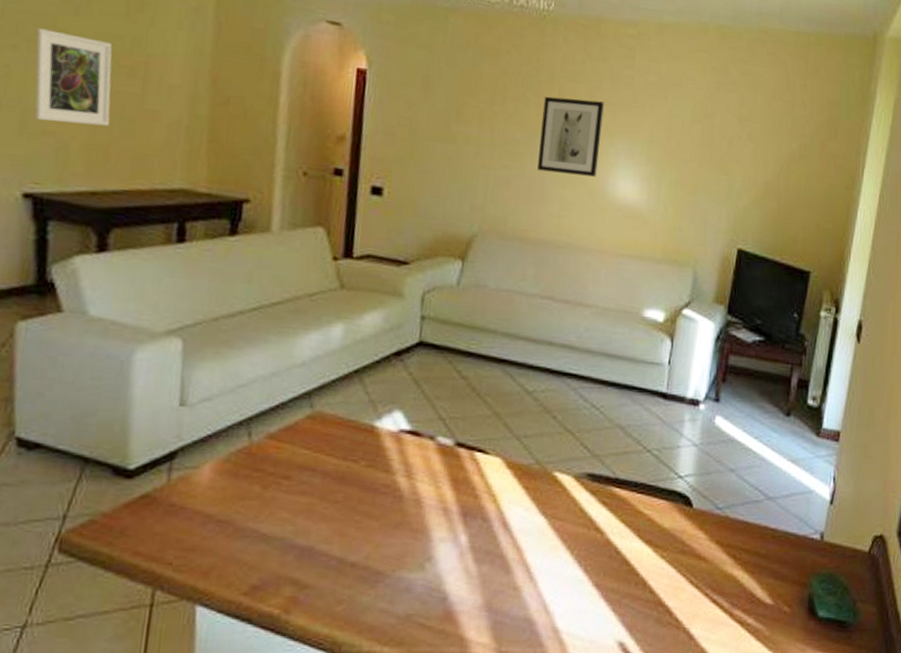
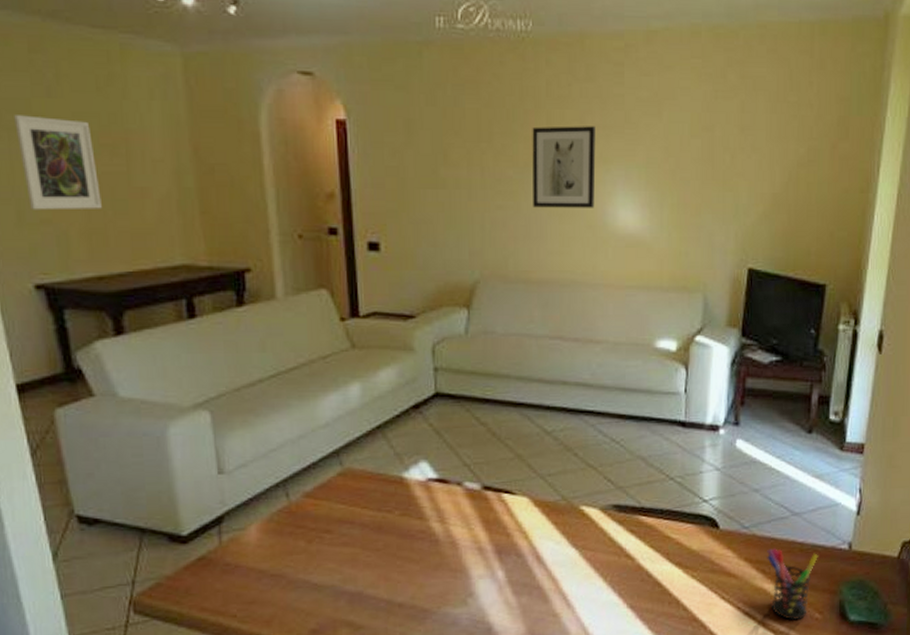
pen holder: none [738,533,790,611] -> present [767,548,818,620]

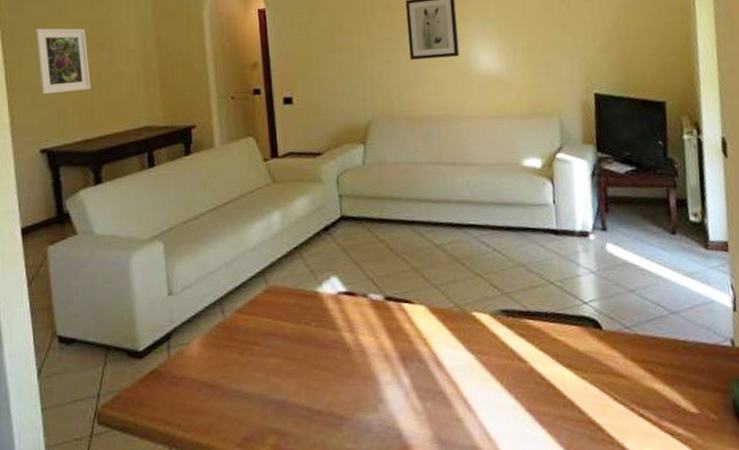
pen holder: present [767,548,818,620] -> none [651,347,703,421]

